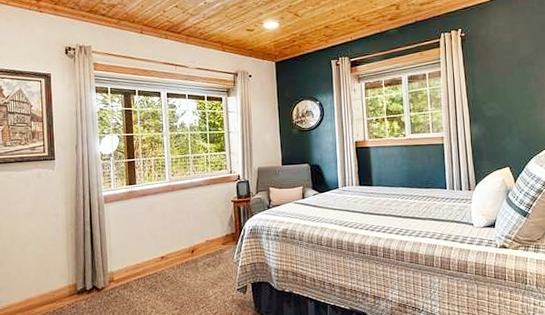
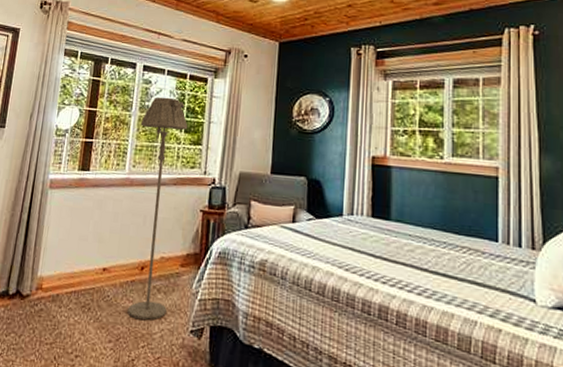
floor lamp: none [172,117,217,288] -> present [127,96,188,320]

